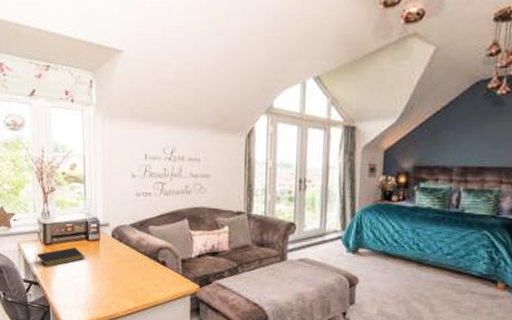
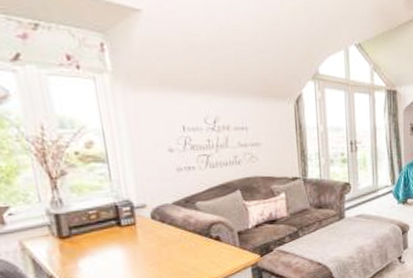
notepad: present [36,247,85,267] -> none [50,236,119,264]

